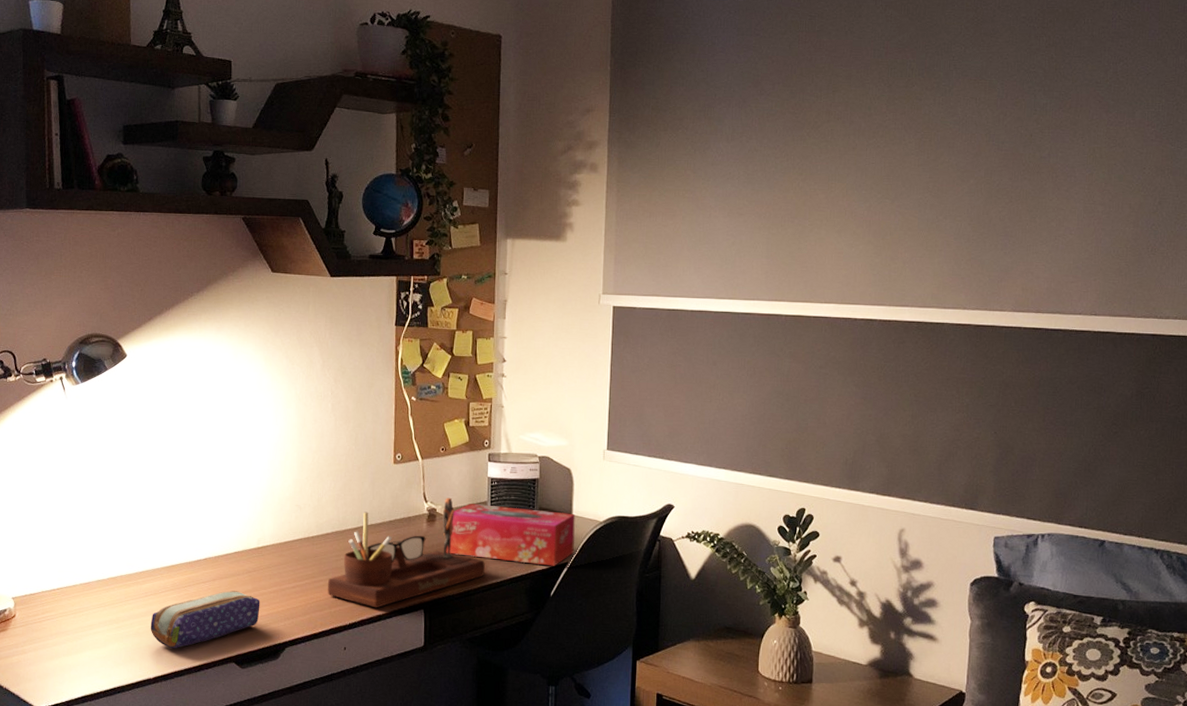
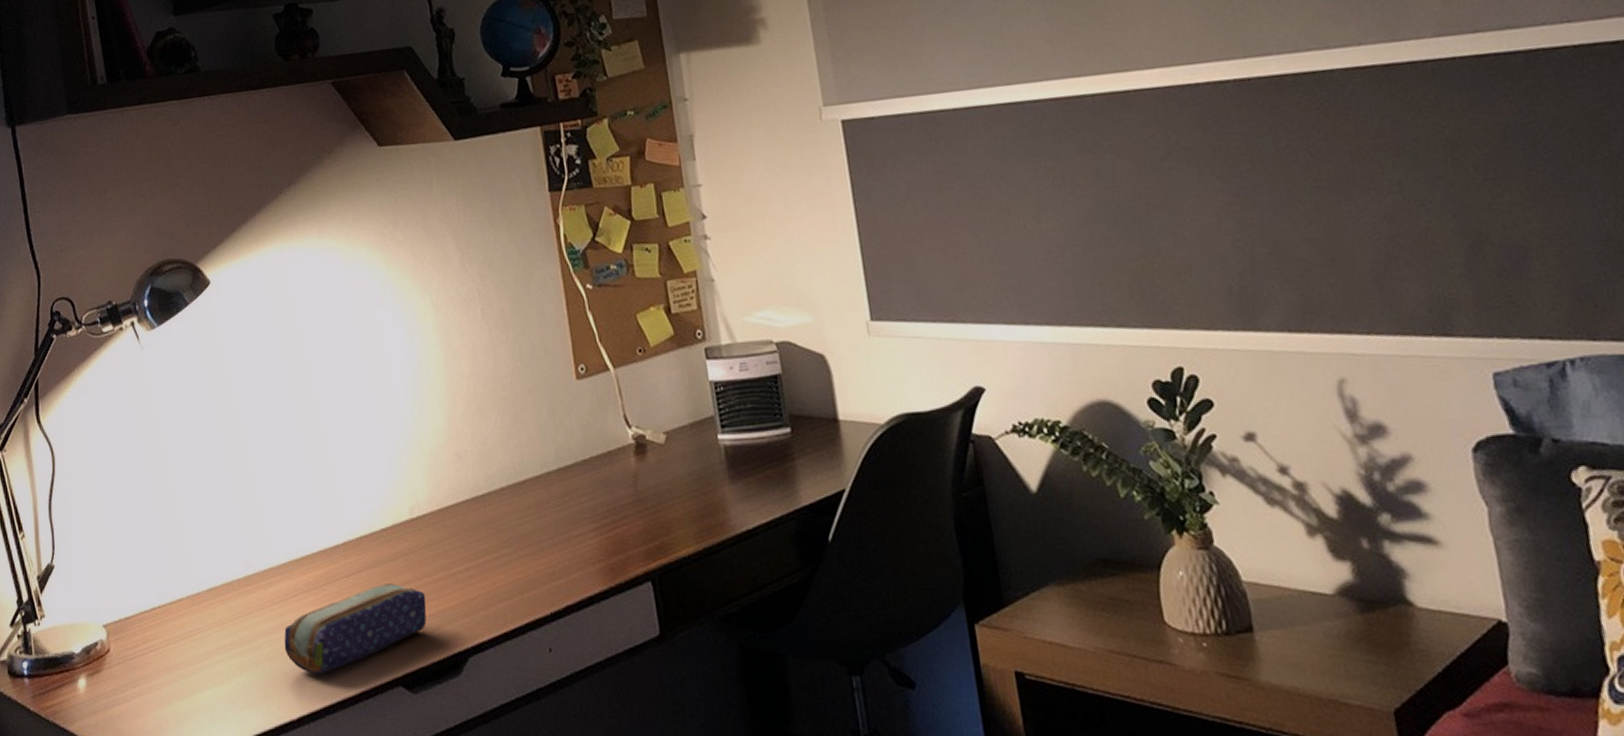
desk organizer: present [328,497,485,608] -> none [512,416,729,587]
tissue box: present [446,504,575,566] -> none [668,417,851,498]

